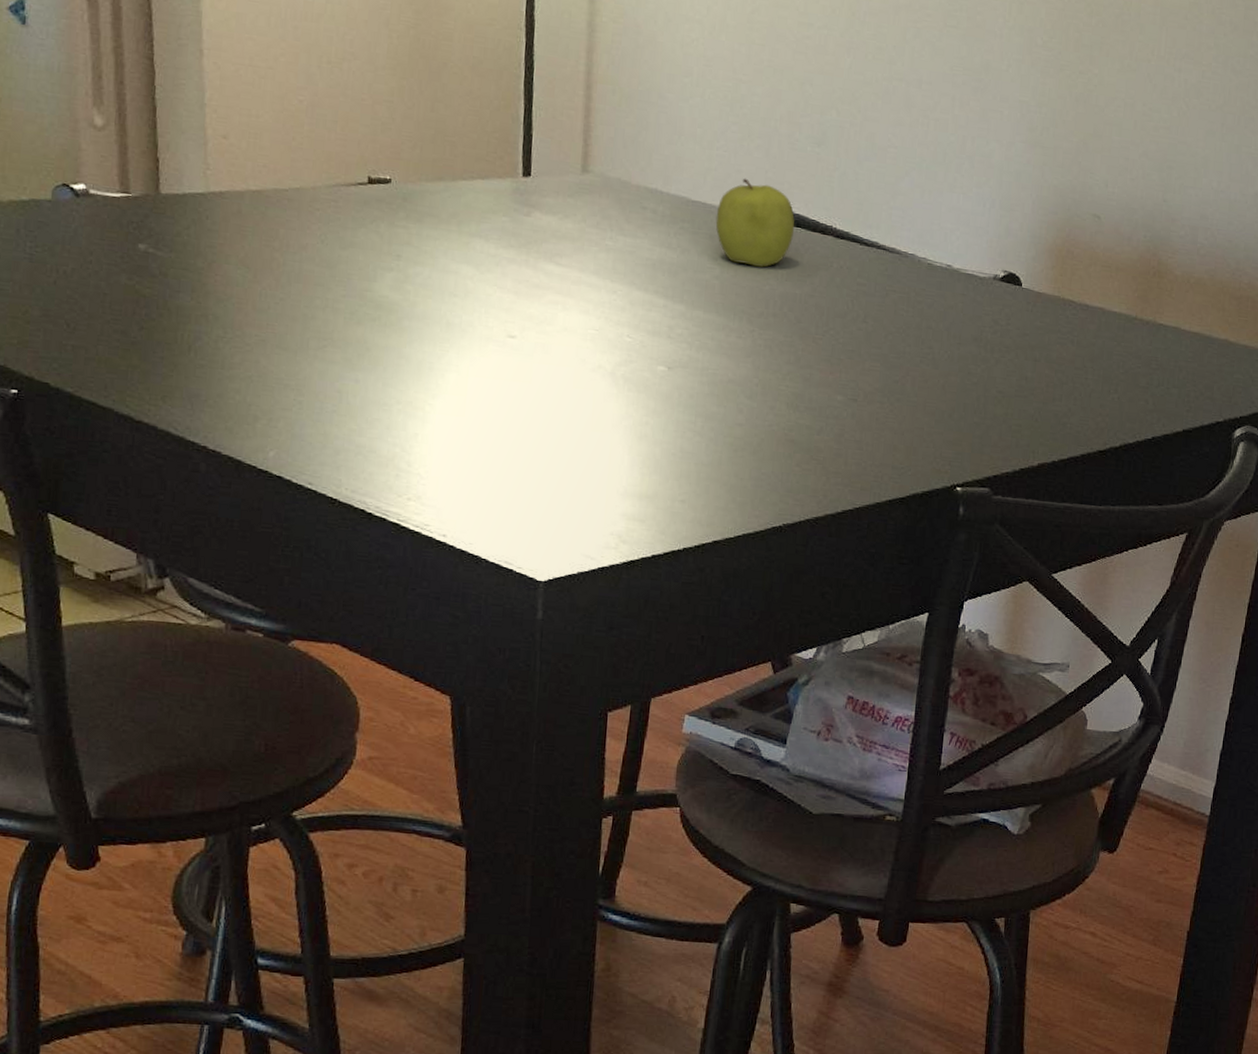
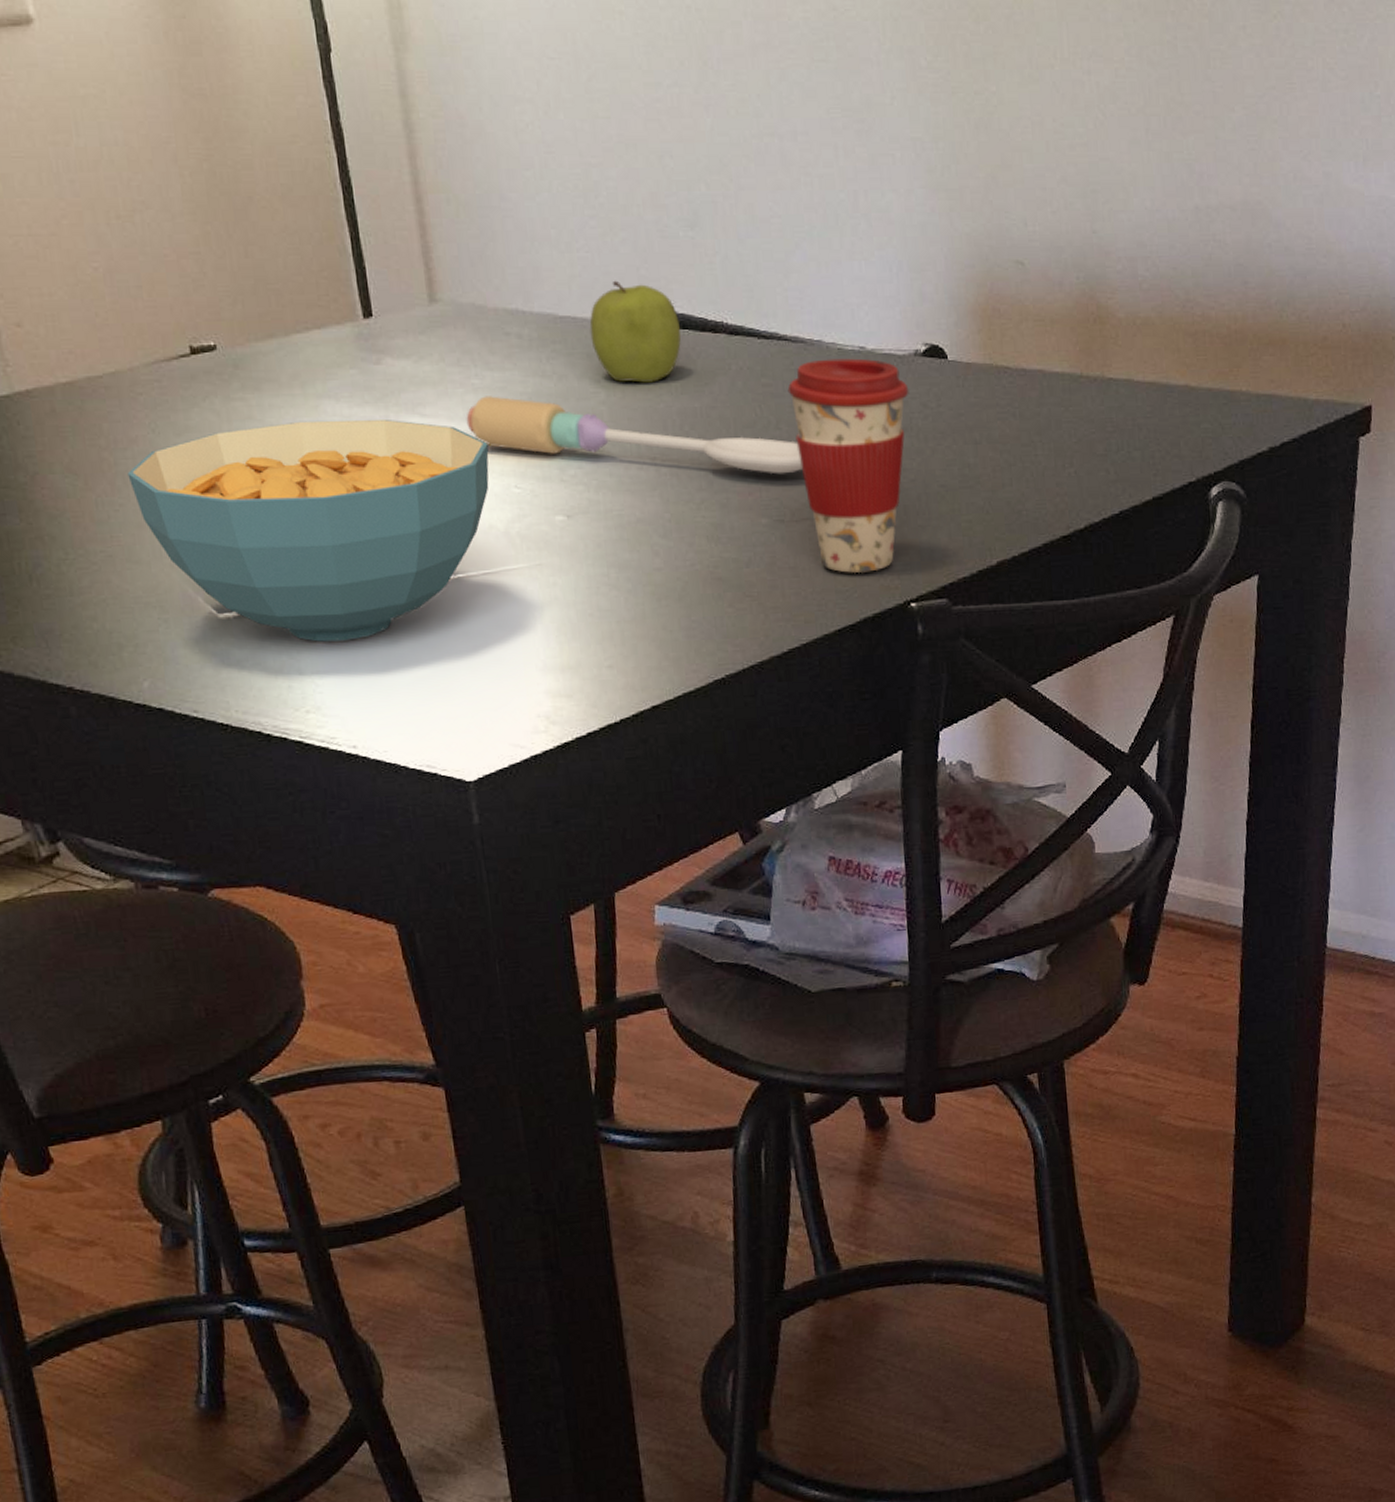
cereal bowl: none [292,251,610,444] -> present [127,419,489,642]
spoon: none [595,256,881,361] -> present [466,396,803,474]
coffee cup: none [878,270,984,456] -> present [787,358,909,574]

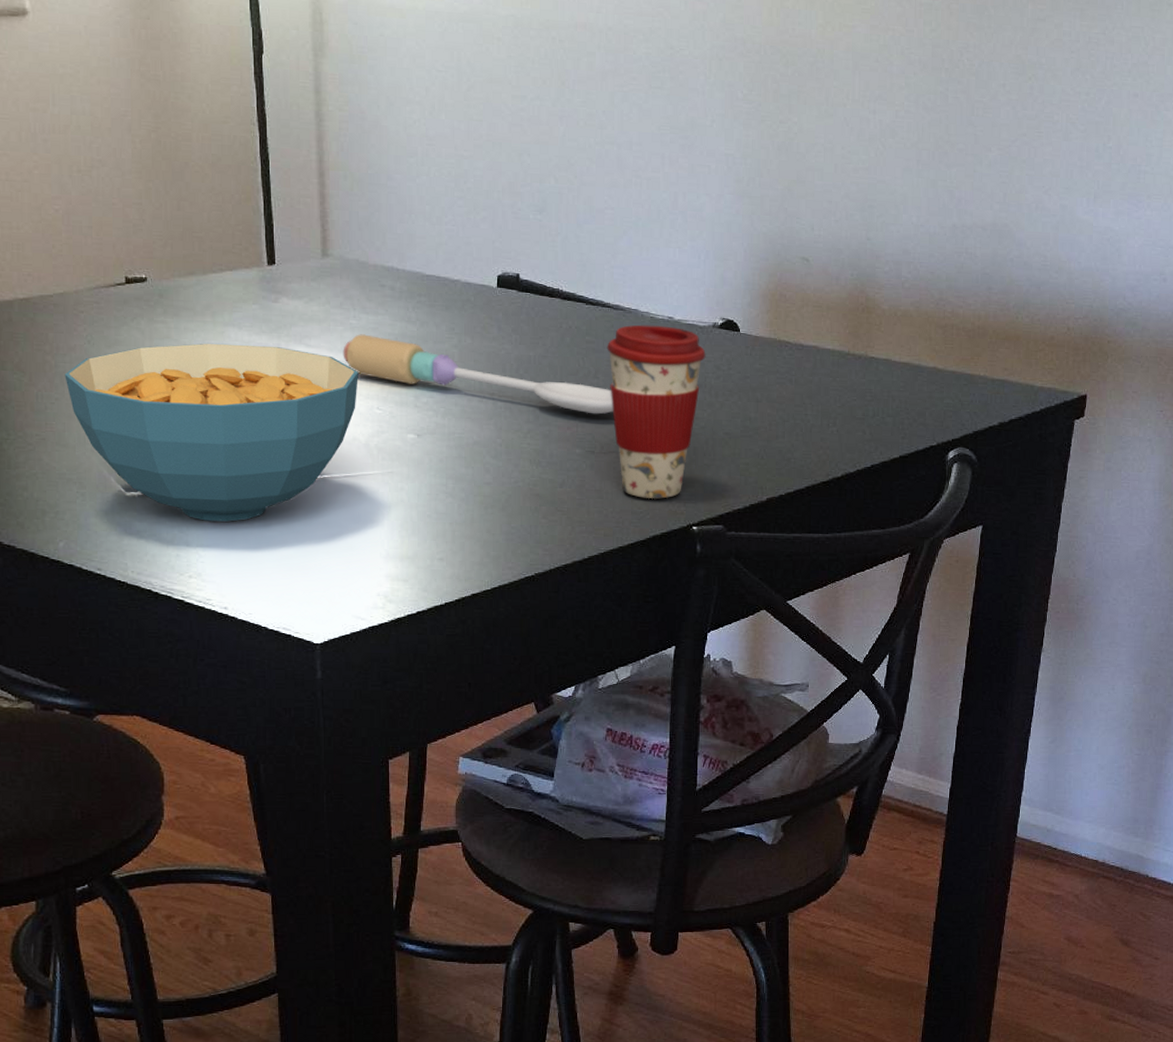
fruit: present [589,280,682,383] -> none [450,249,524,333]

